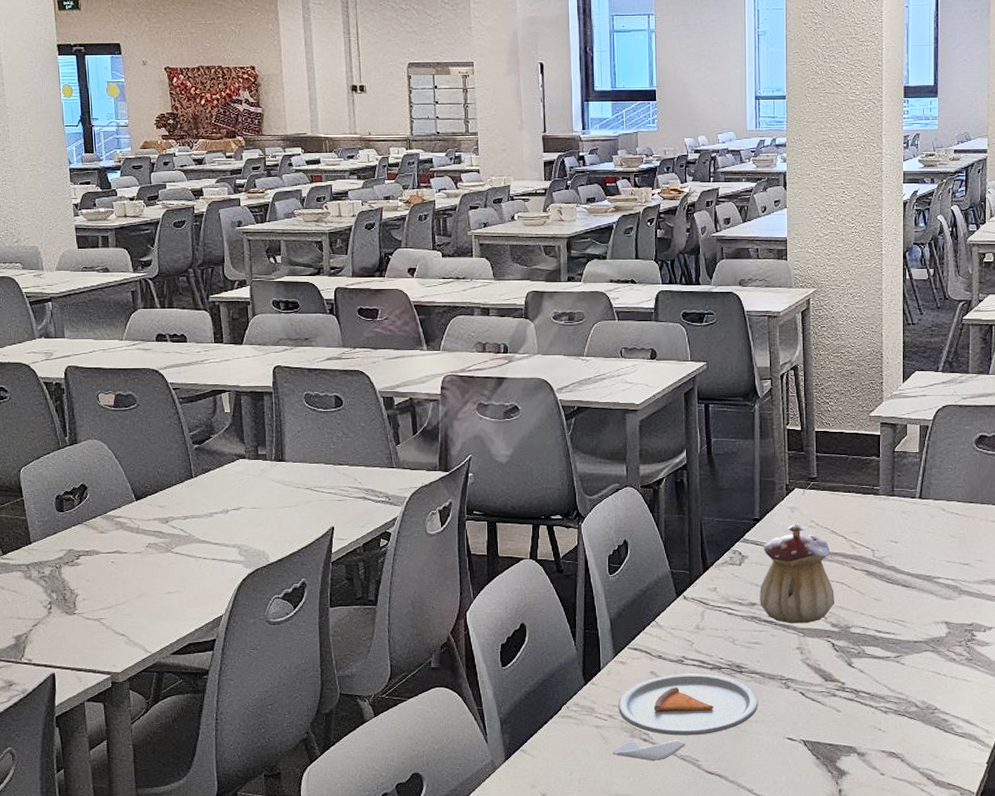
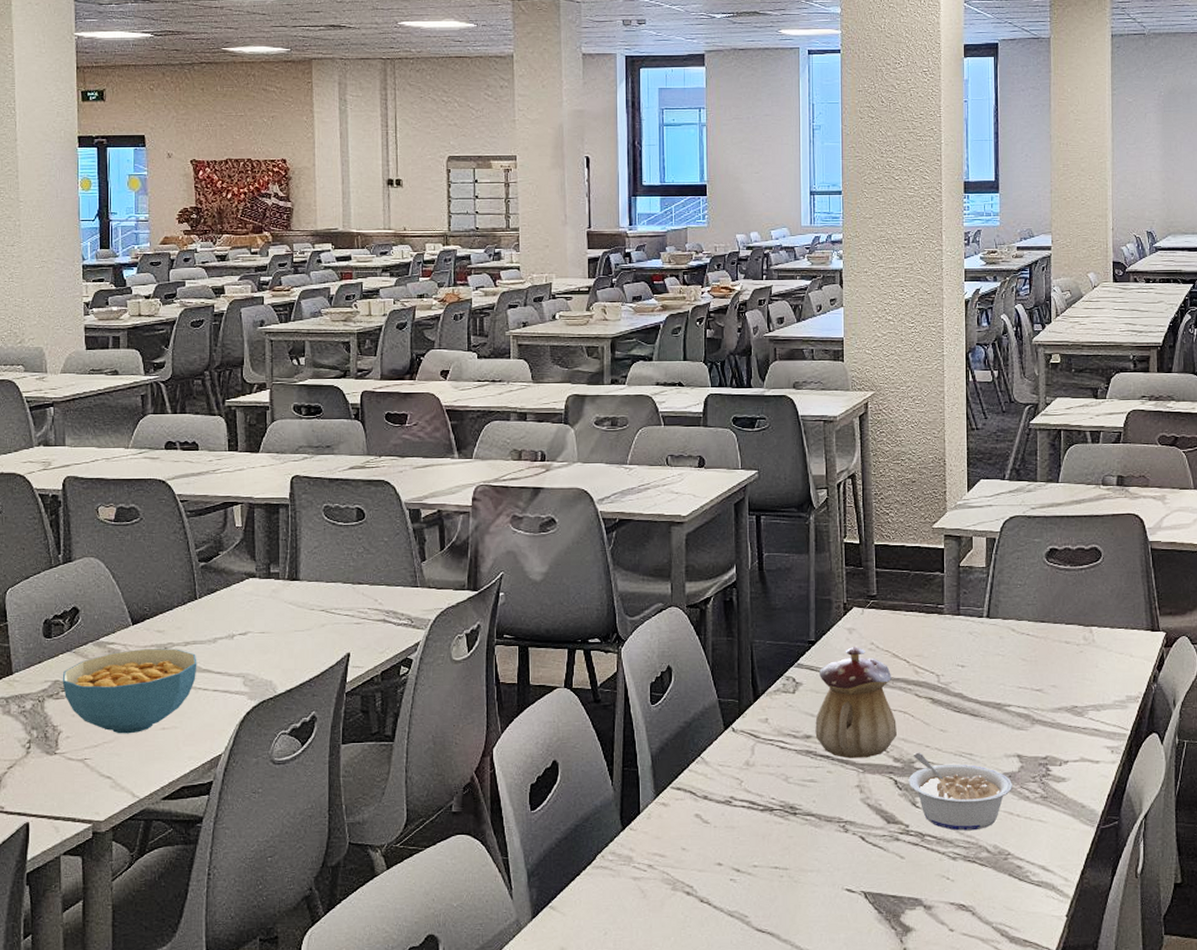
cereal bowl: none [76,521,197,597] -> present [62,648,197,734]
dinner plate: present [612,673,758,762] -> none [652,816,814,918]
legume: none [844,619,940,688] -> present [908,752,1012,831]

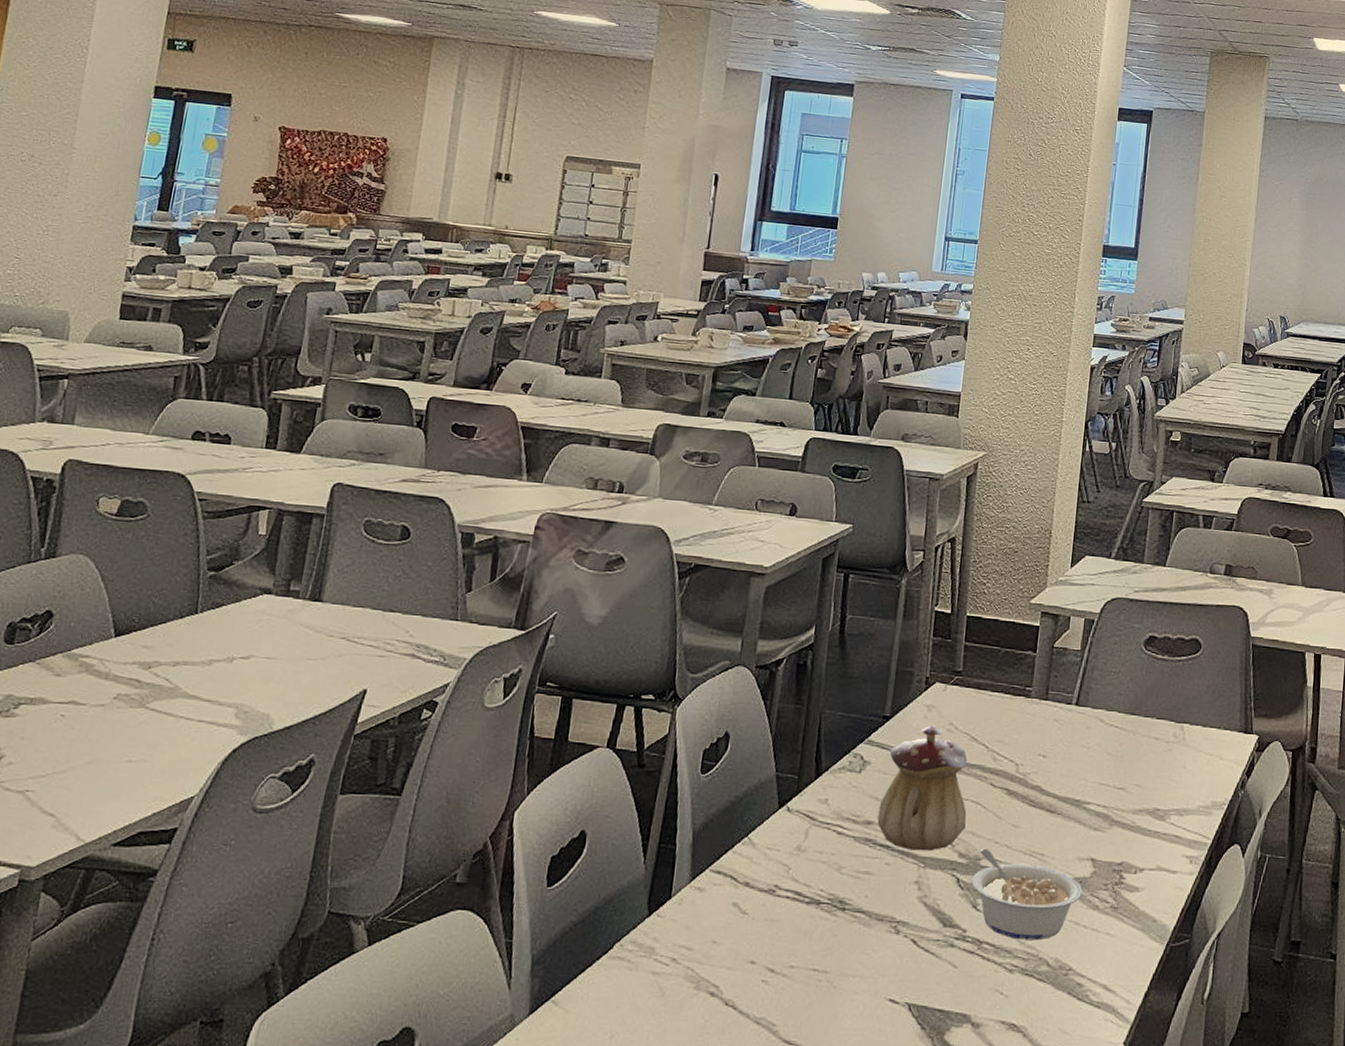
cereal bowl: present [62,648,197,734] -> none [16,665,185,765]

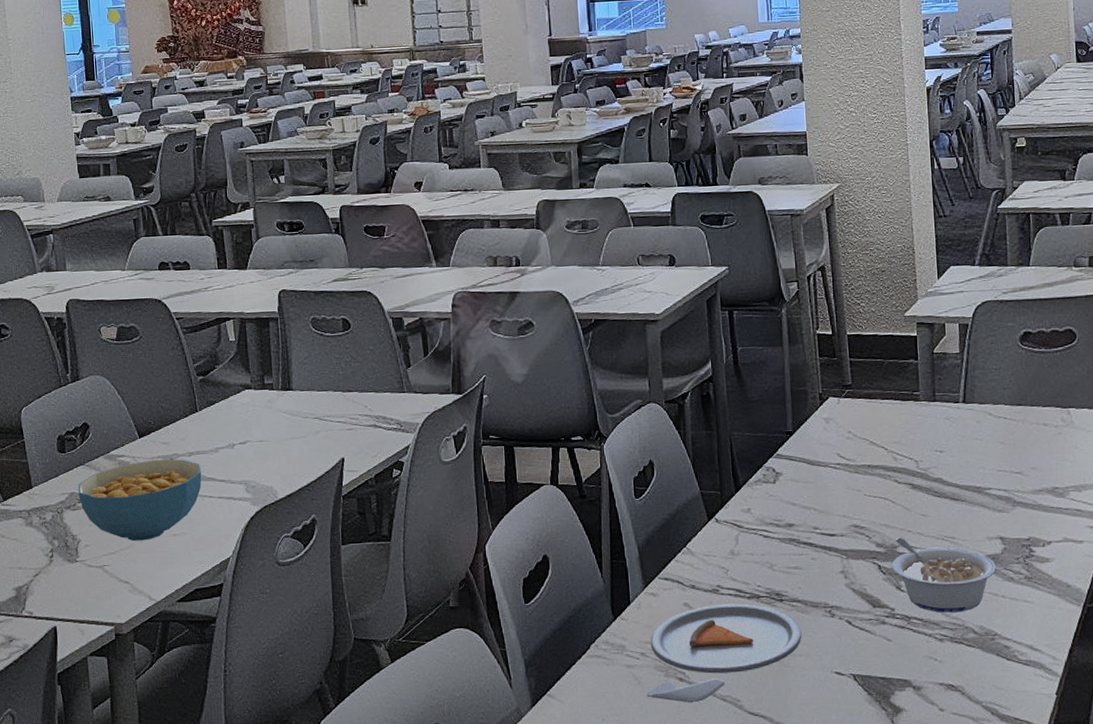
cereal bowl: none [16,665,185,765] -> present [78,459,202,541]
dinner plate: none [668,907,860,1024] -> present [646,603,802,703]
teapot: present [877,725,968,851] -> none [797,435,878,545]

